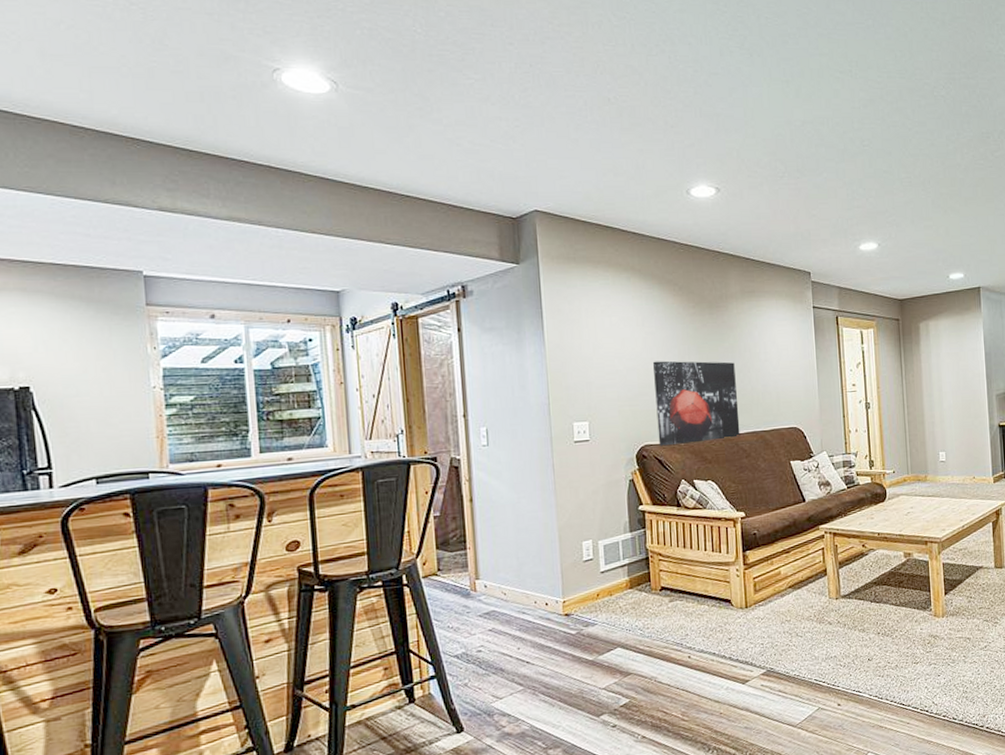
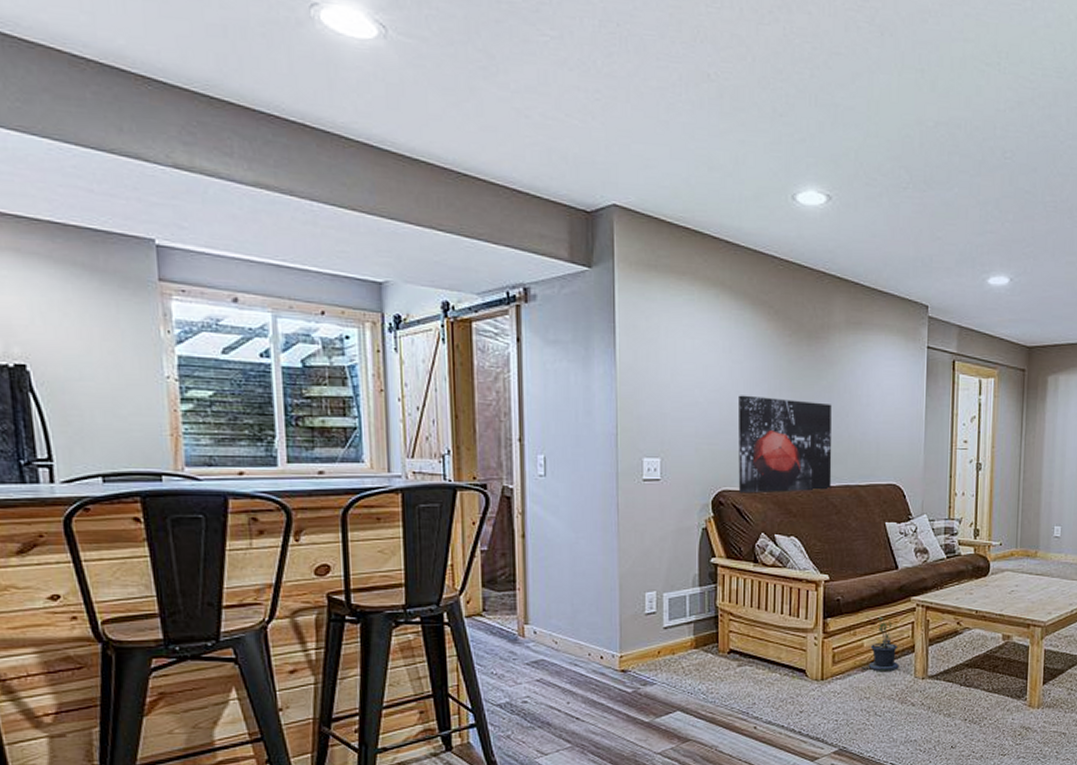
potted plant: none [780,546,815,596] -> present [861,617,899,672]

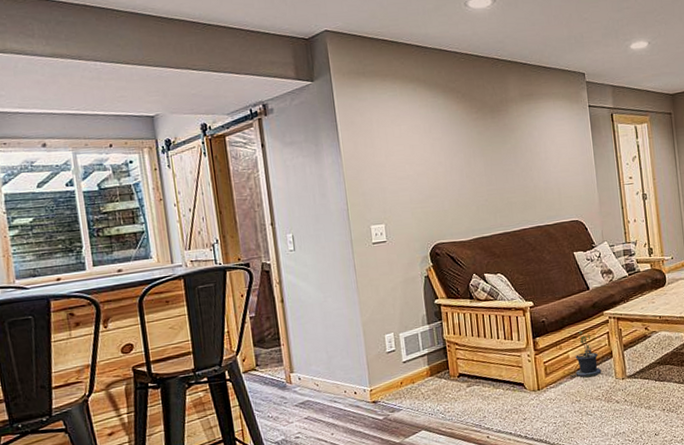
wall art: present [738,395,832,494] -> none [441,162,526,244]

